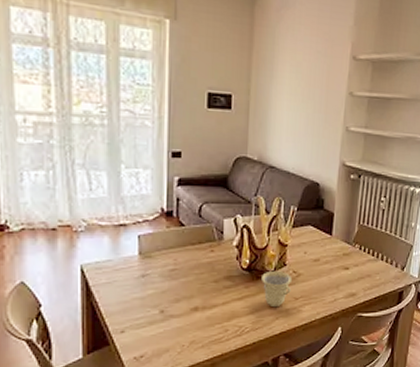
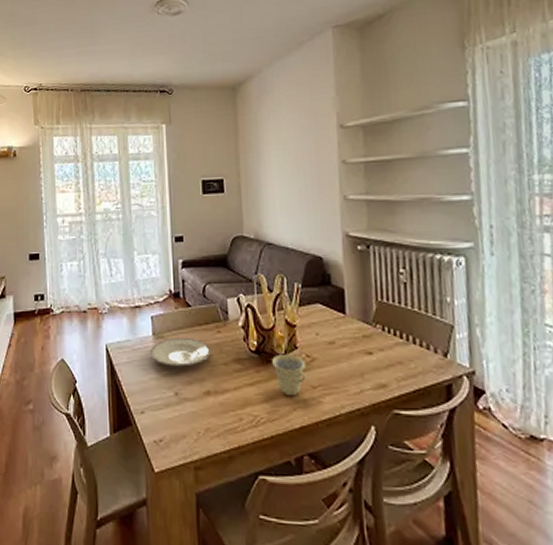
plate: none [134,256,203,286] -> present [149,337,211,367]

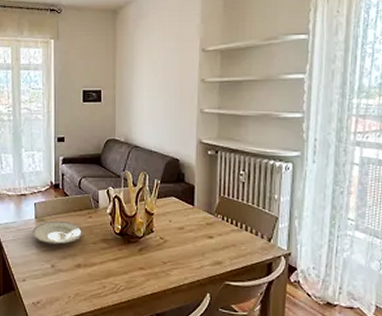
cup: present [272,353,307,397] -> none [132,236,160,270]

